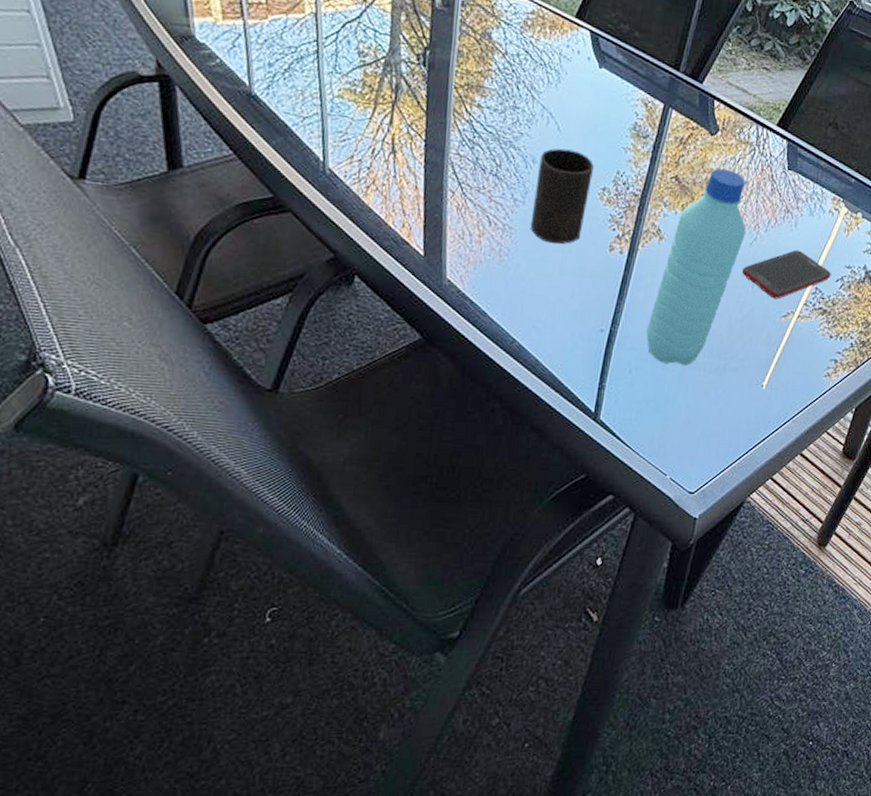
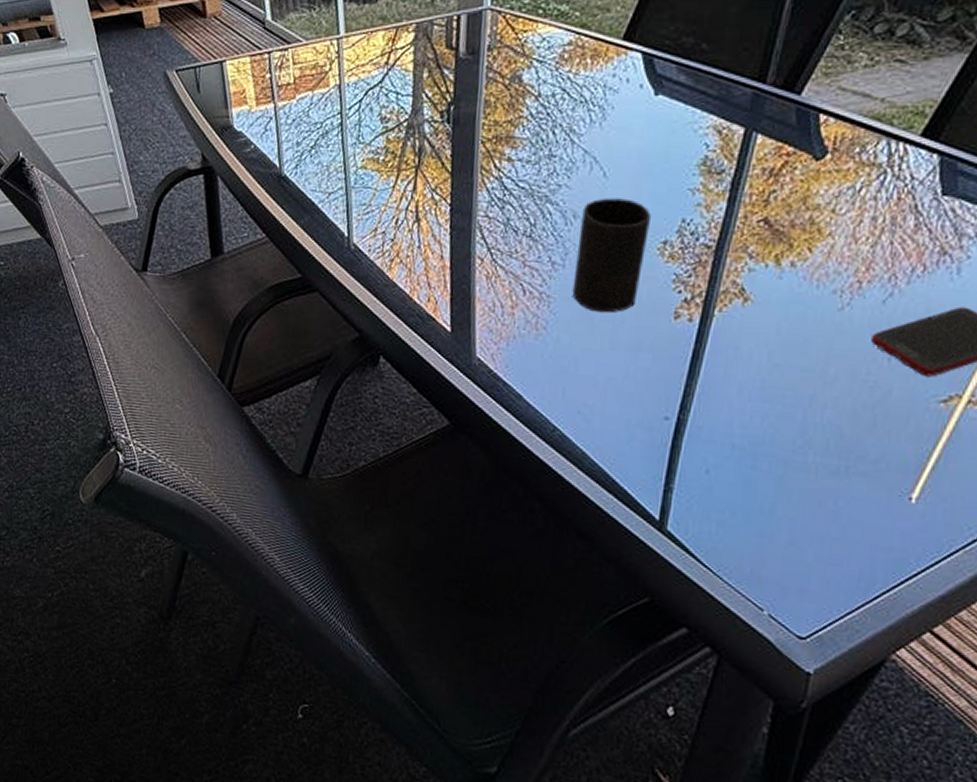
water bottle: present [646,168,746,365] -> none [728,202,876,466]

